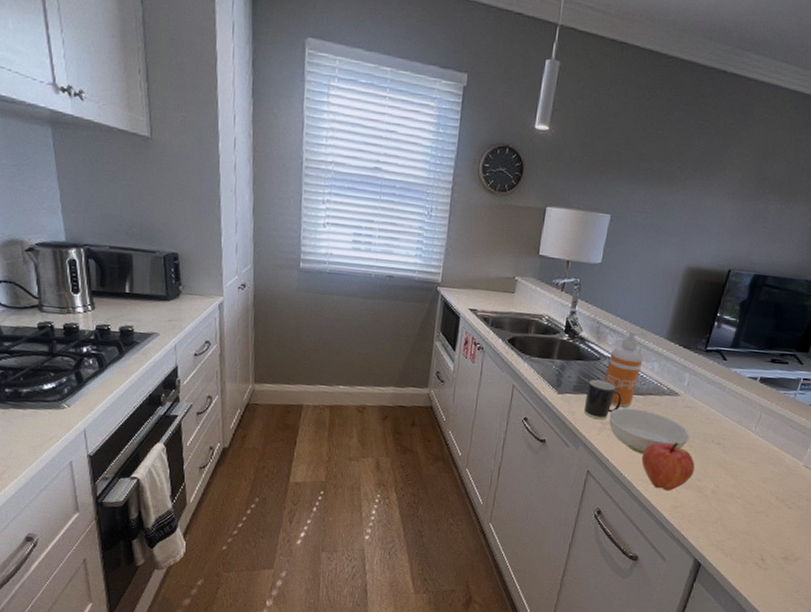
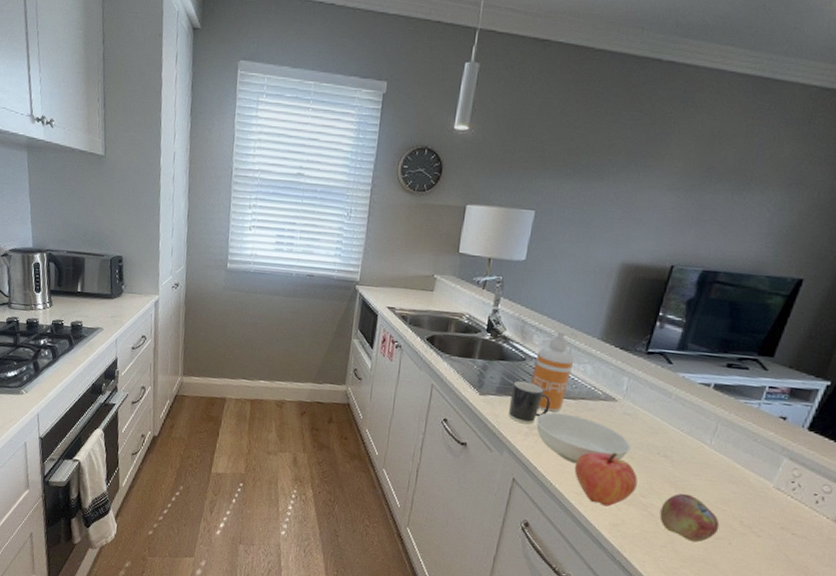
fruit: none [712,475,760,517] -> present [659,493,720,543]

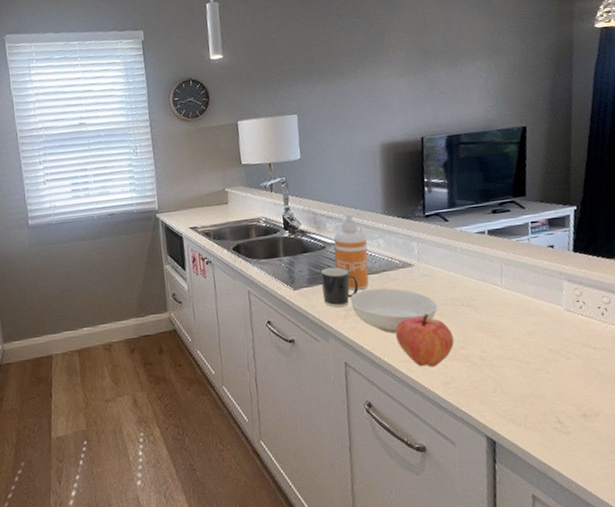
fruit: present [659,493,720,543] -> none [480,335,534,380]

